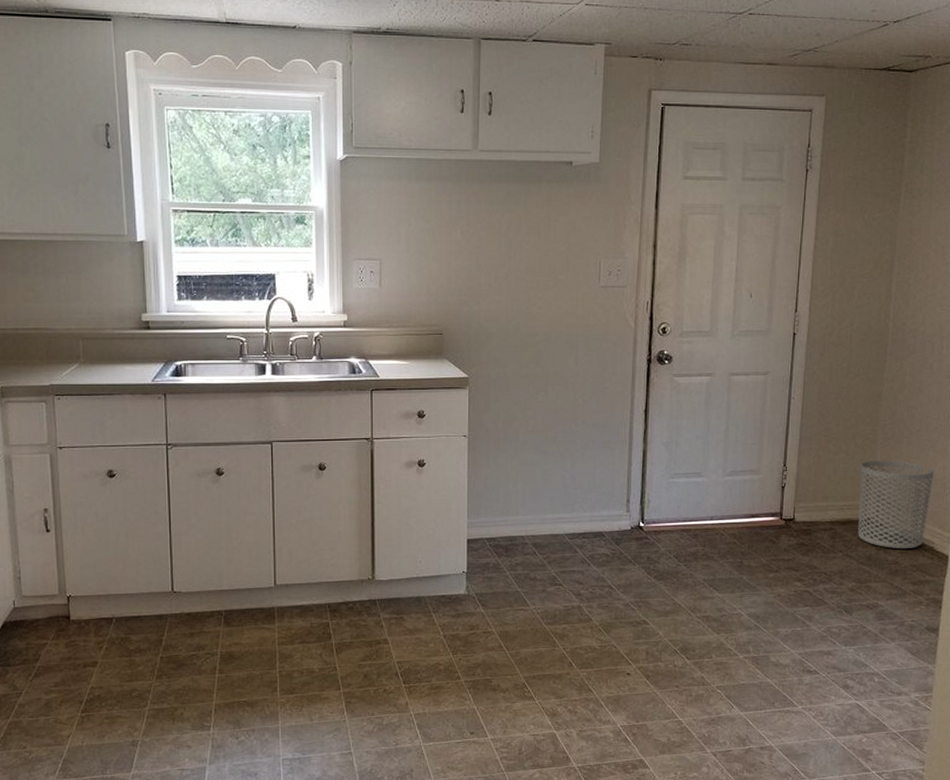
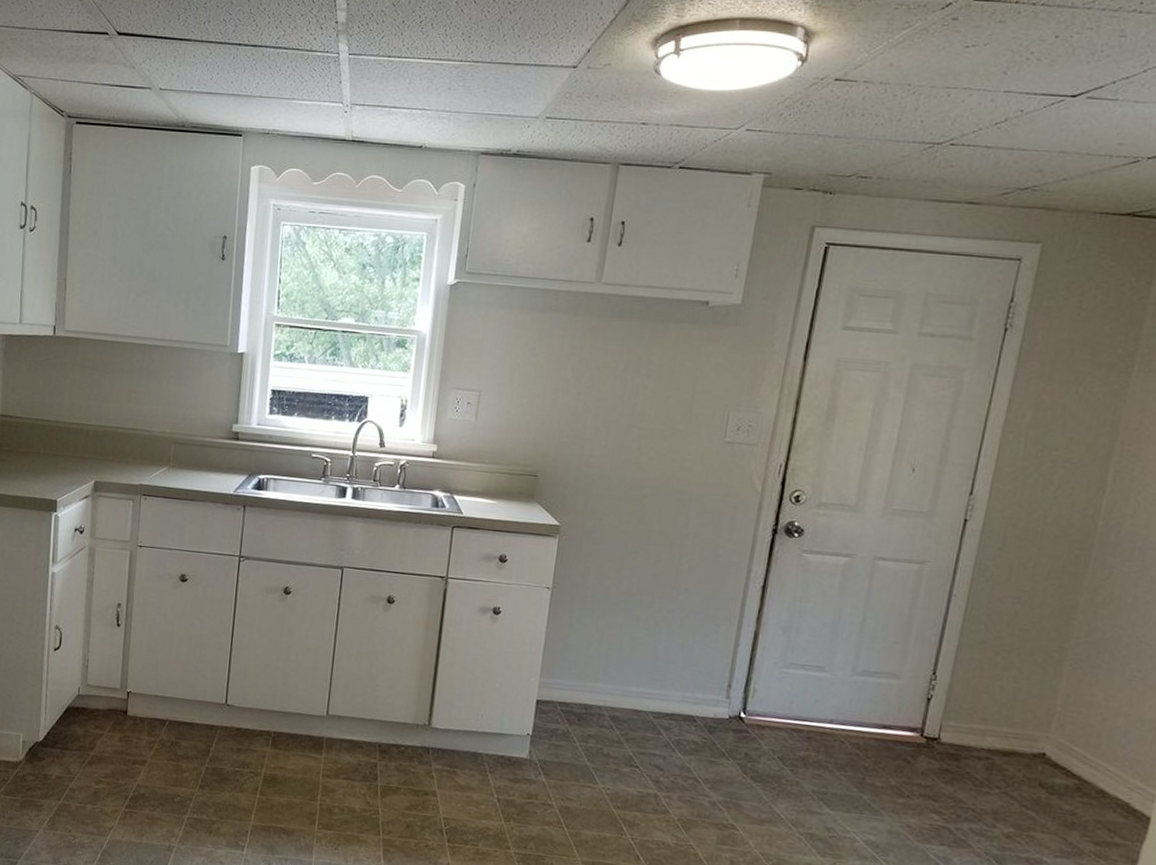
waste bin: present [858,460,934,549] -> none [1024,684,1141,800]

